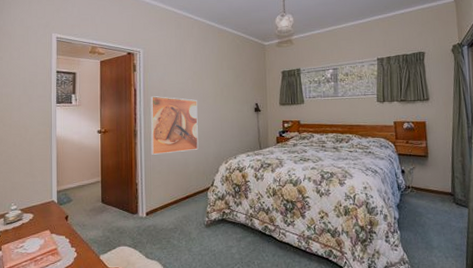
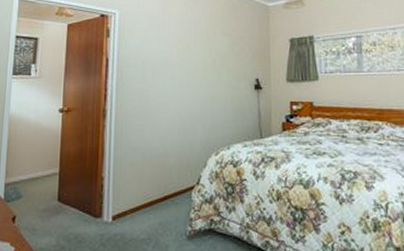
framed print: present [150,96,199,155] -> none [122,68,182,141]

